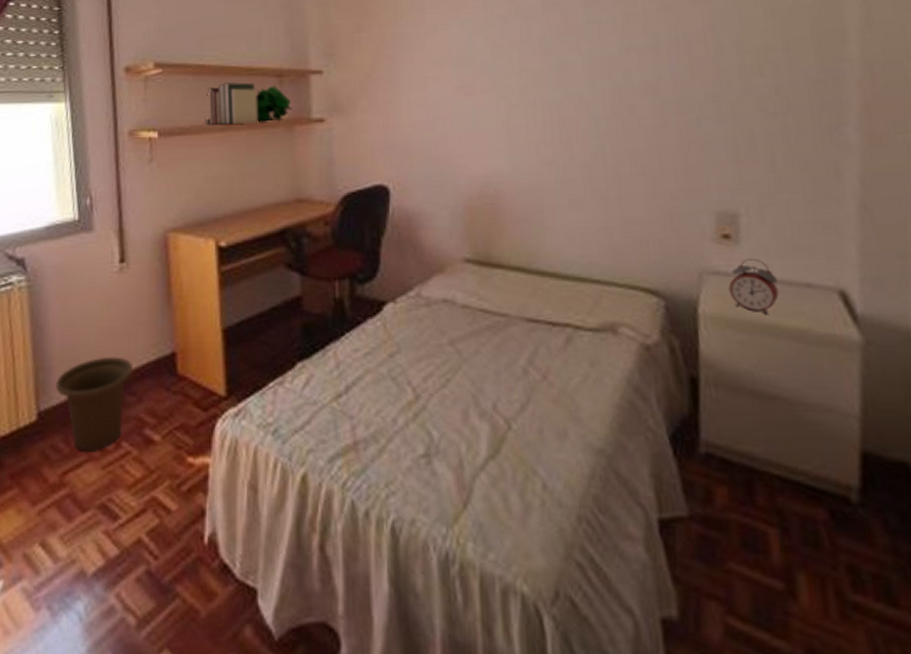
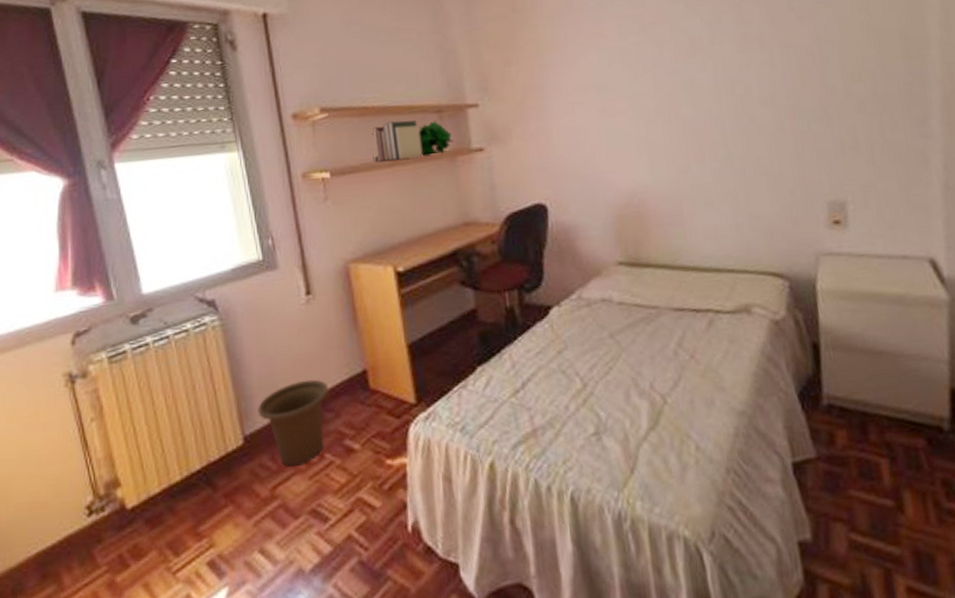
alarm clock: present [729,258,779,314] -> none [840,238,882,284]

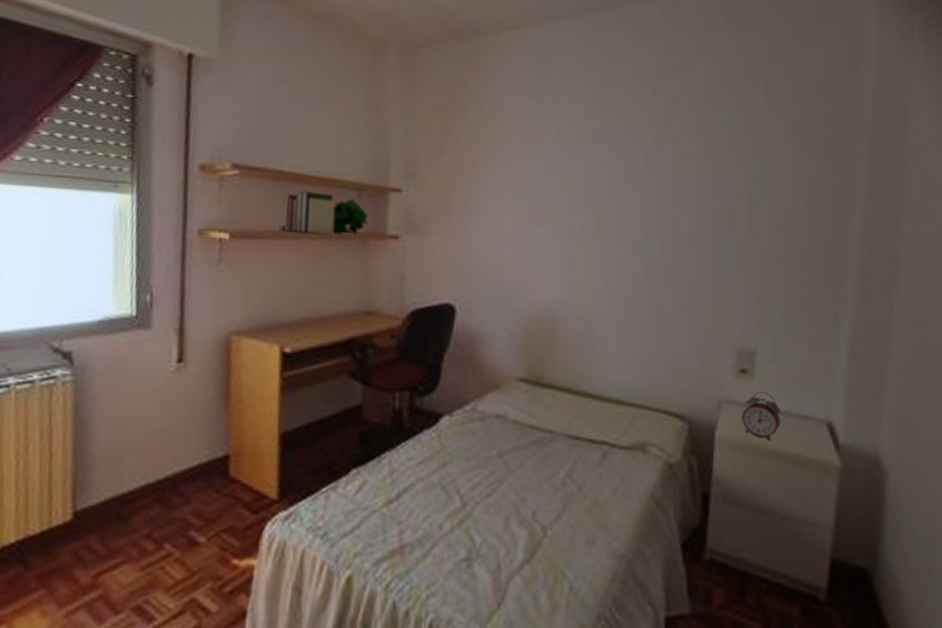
basket: present [258,379,329,467] -> none [96,457,183,553]
alarm clock: none [840,238,882,284] -> present [742,391,781,440]

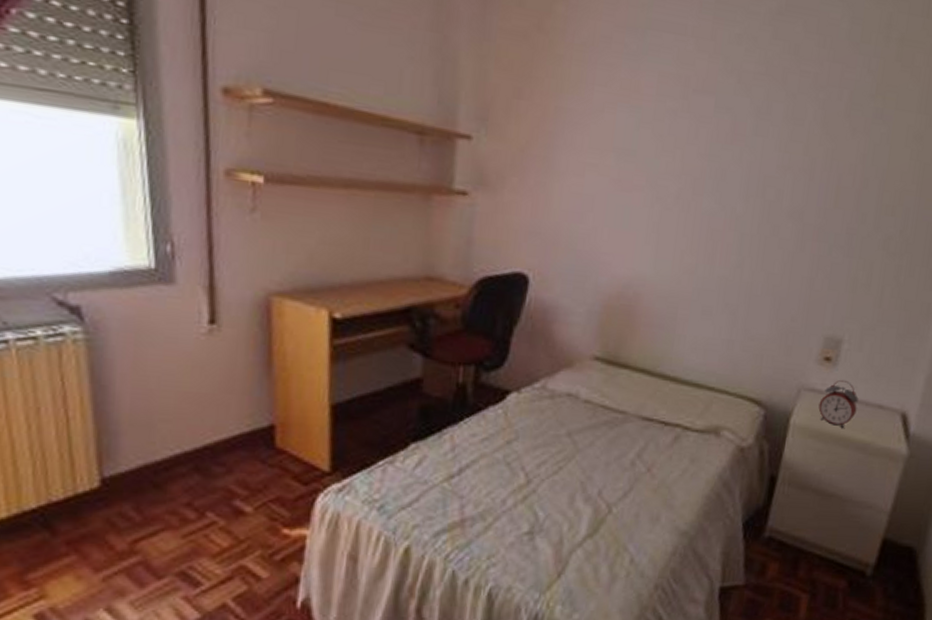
books: present [279,191,336,234] -> none [324,130,392,185]
plant: present [332,197,369,236] -> none [388,142,432,189]

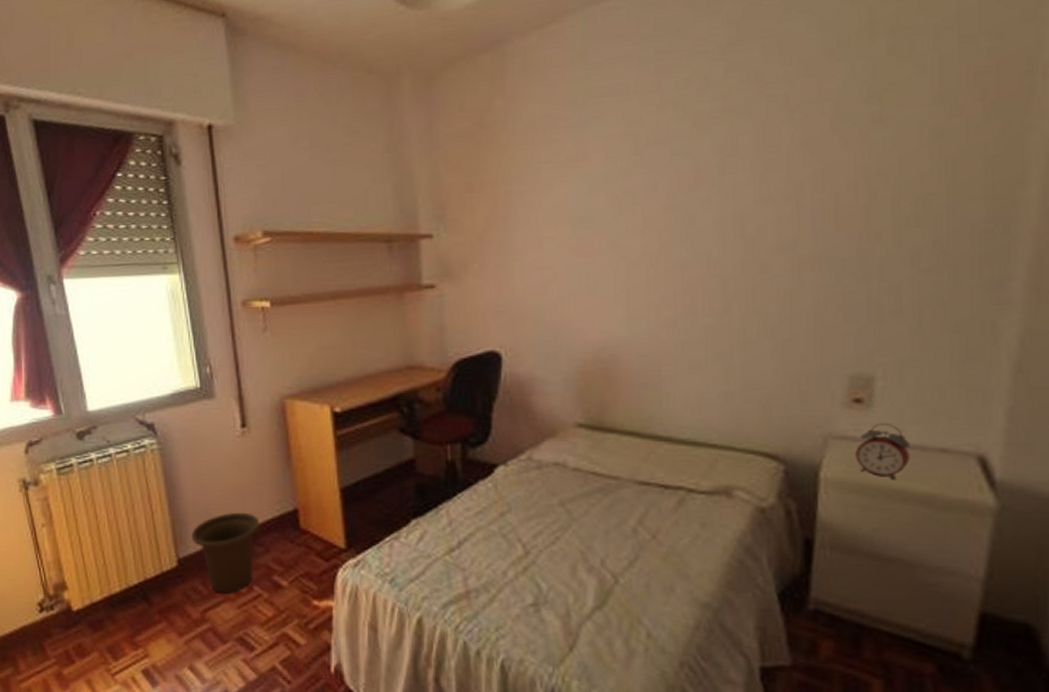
basket: none [124,424,223,521] -> present [191,512,260,594]

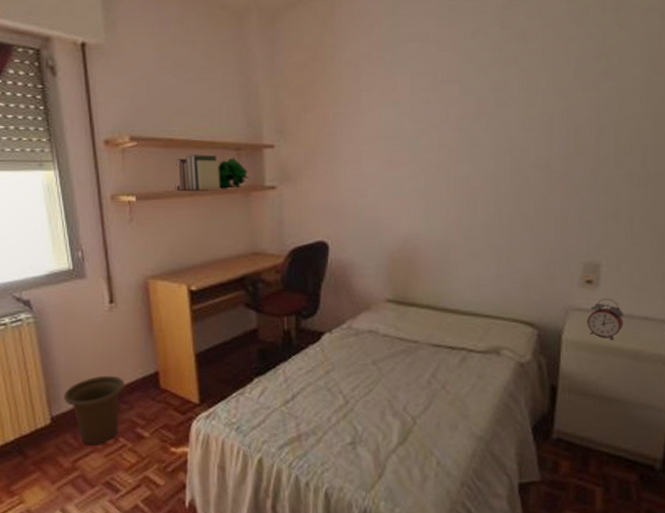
books: none [315,249,368,295] -> present [175,155,221,192]
plant: none [365,250,402,291] -> present [218,156,249,190]

